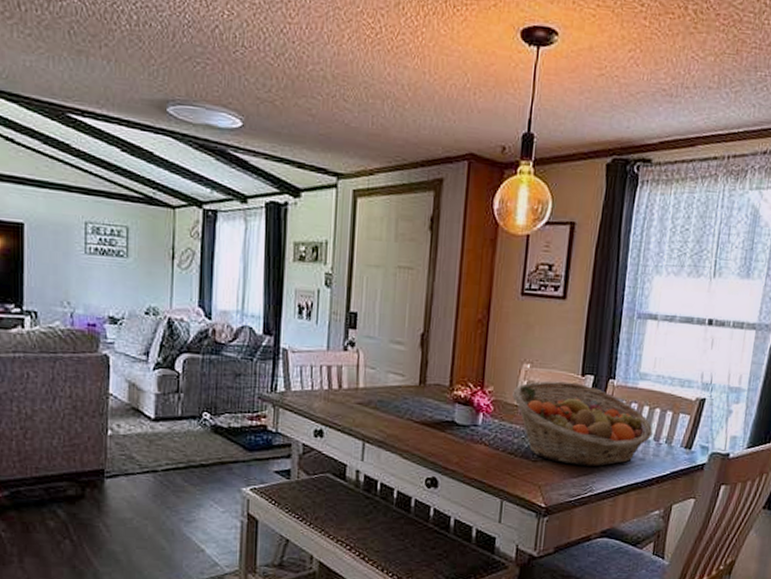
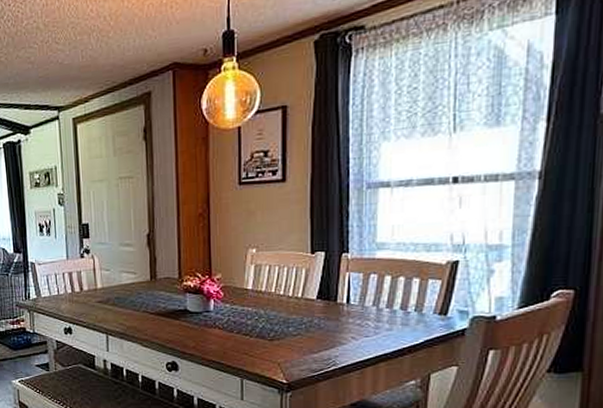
fruit basket: present [511,381,653,467] -> none [240,260,399,341]

